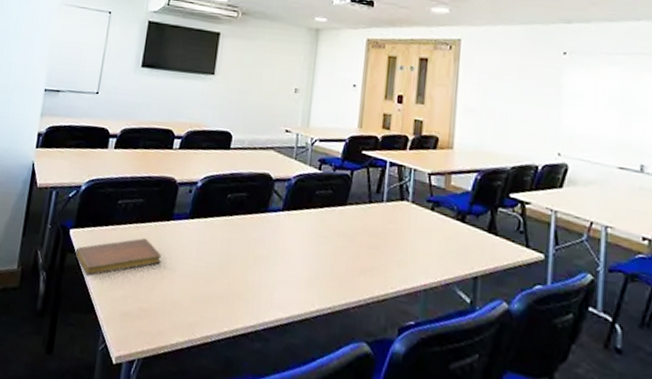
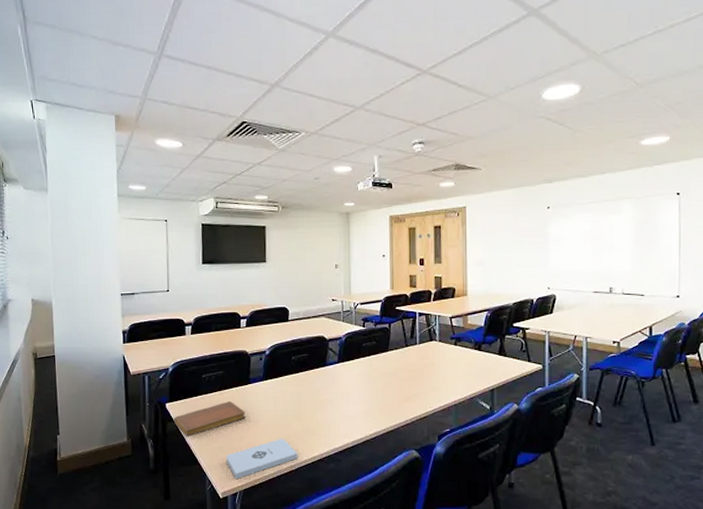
notepad: none [128,297,218,343] -> present [226,439,298,480]

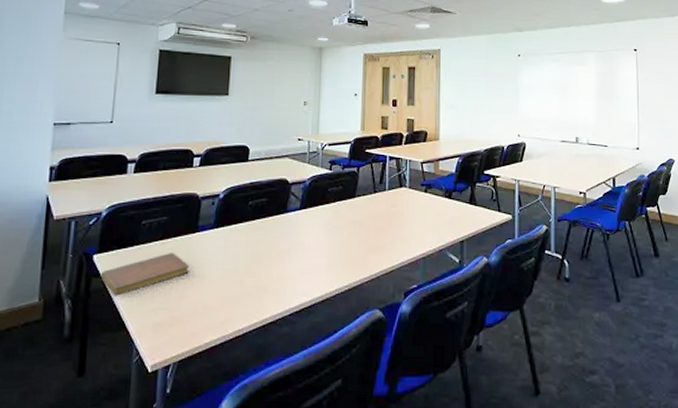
notepad: present [226,439,298,480] -> none [161,298,248,348]

